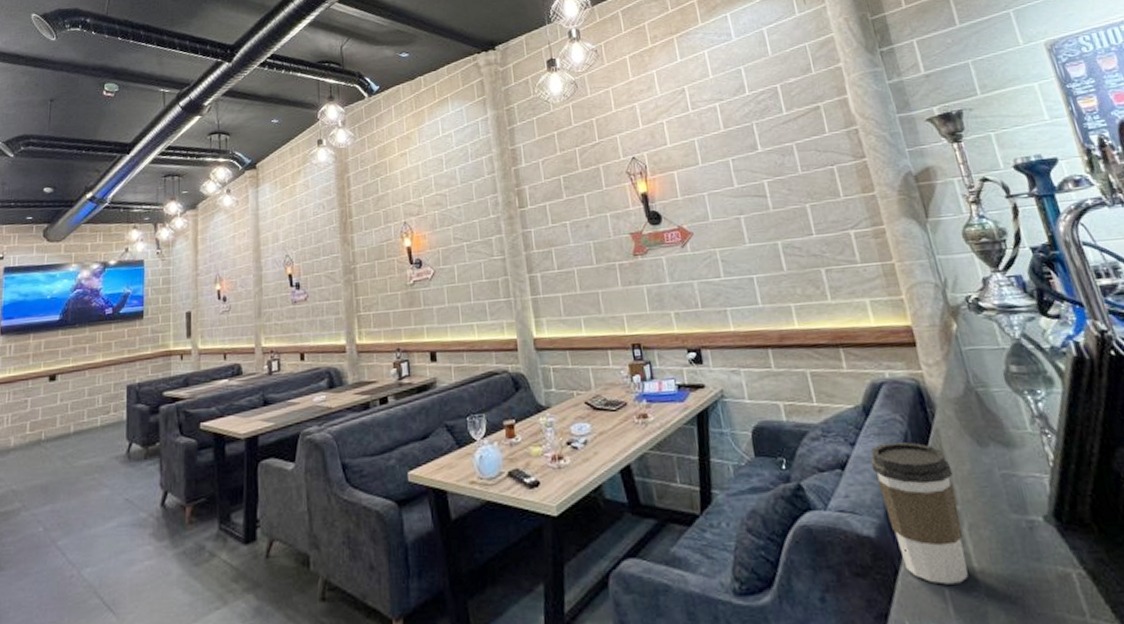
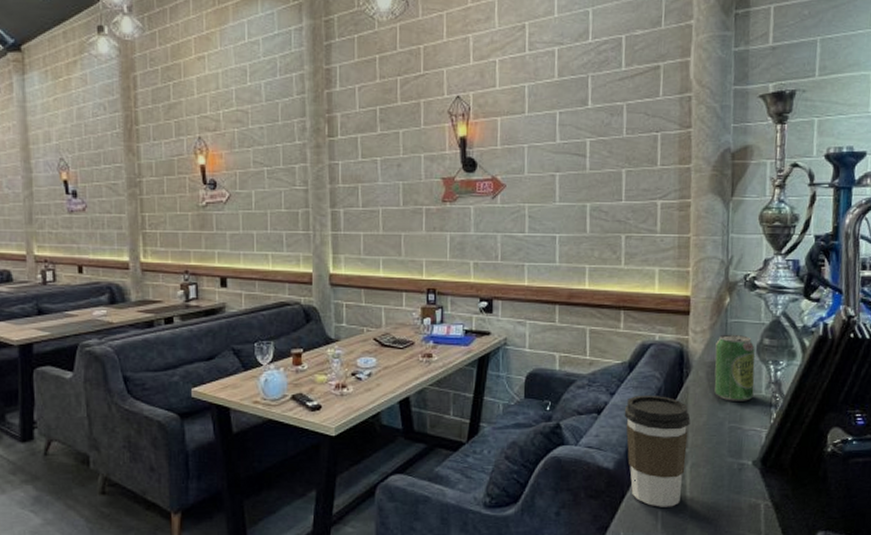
beverage can: none [955,363,1019,443] -> present [714,334,755,401]

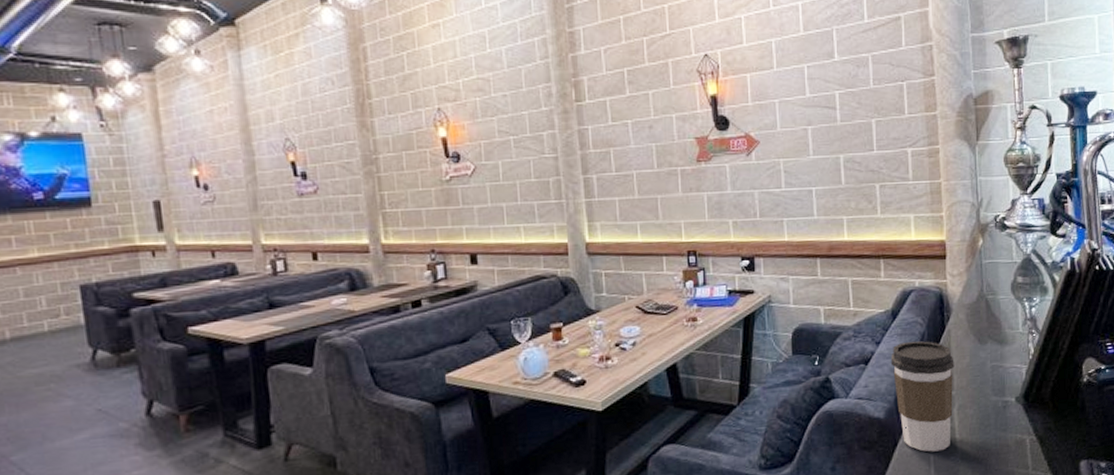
beverage can: present [714,334,755,401] -> none [973,274,1012,341]

